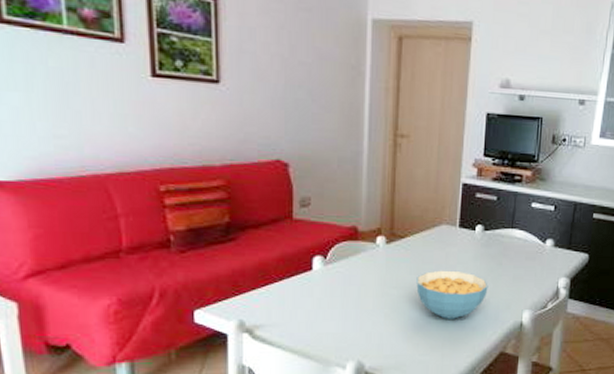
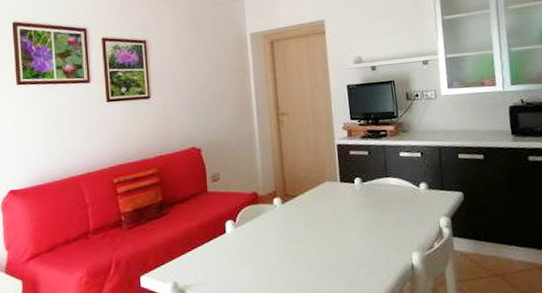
cereal bowl: present [416,270,489,319] -> none [311,221,375,267]

